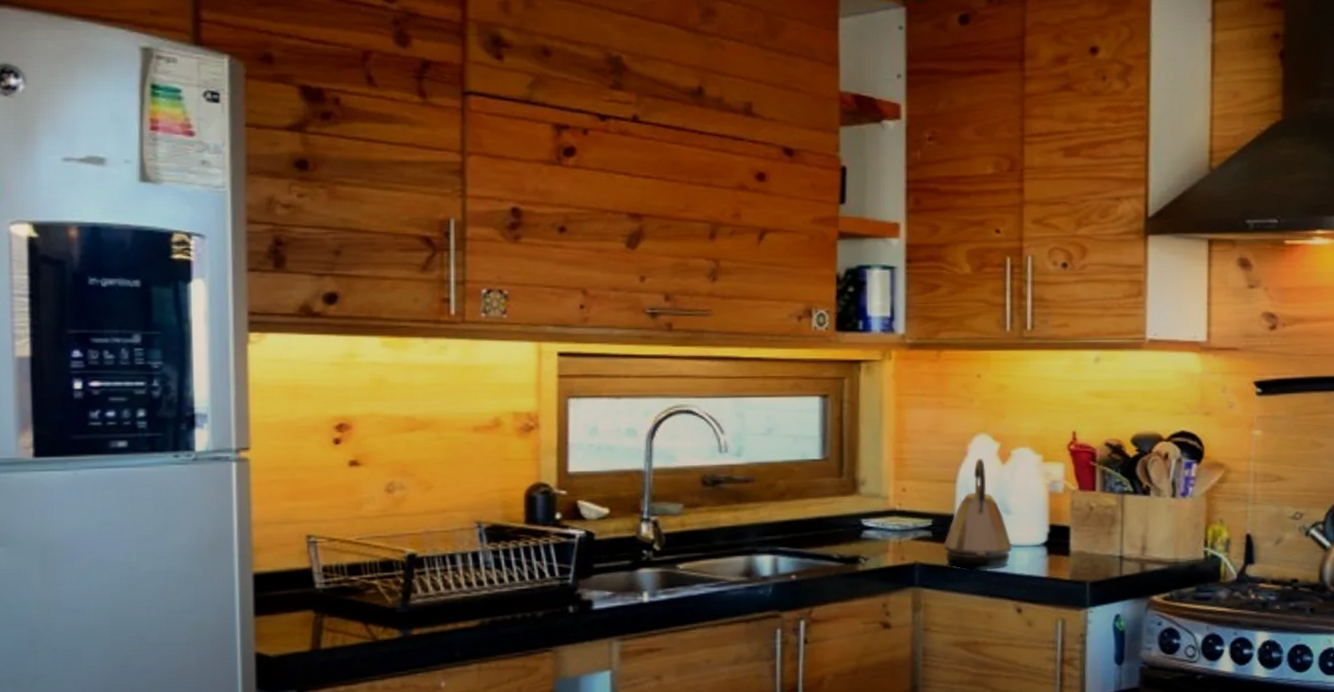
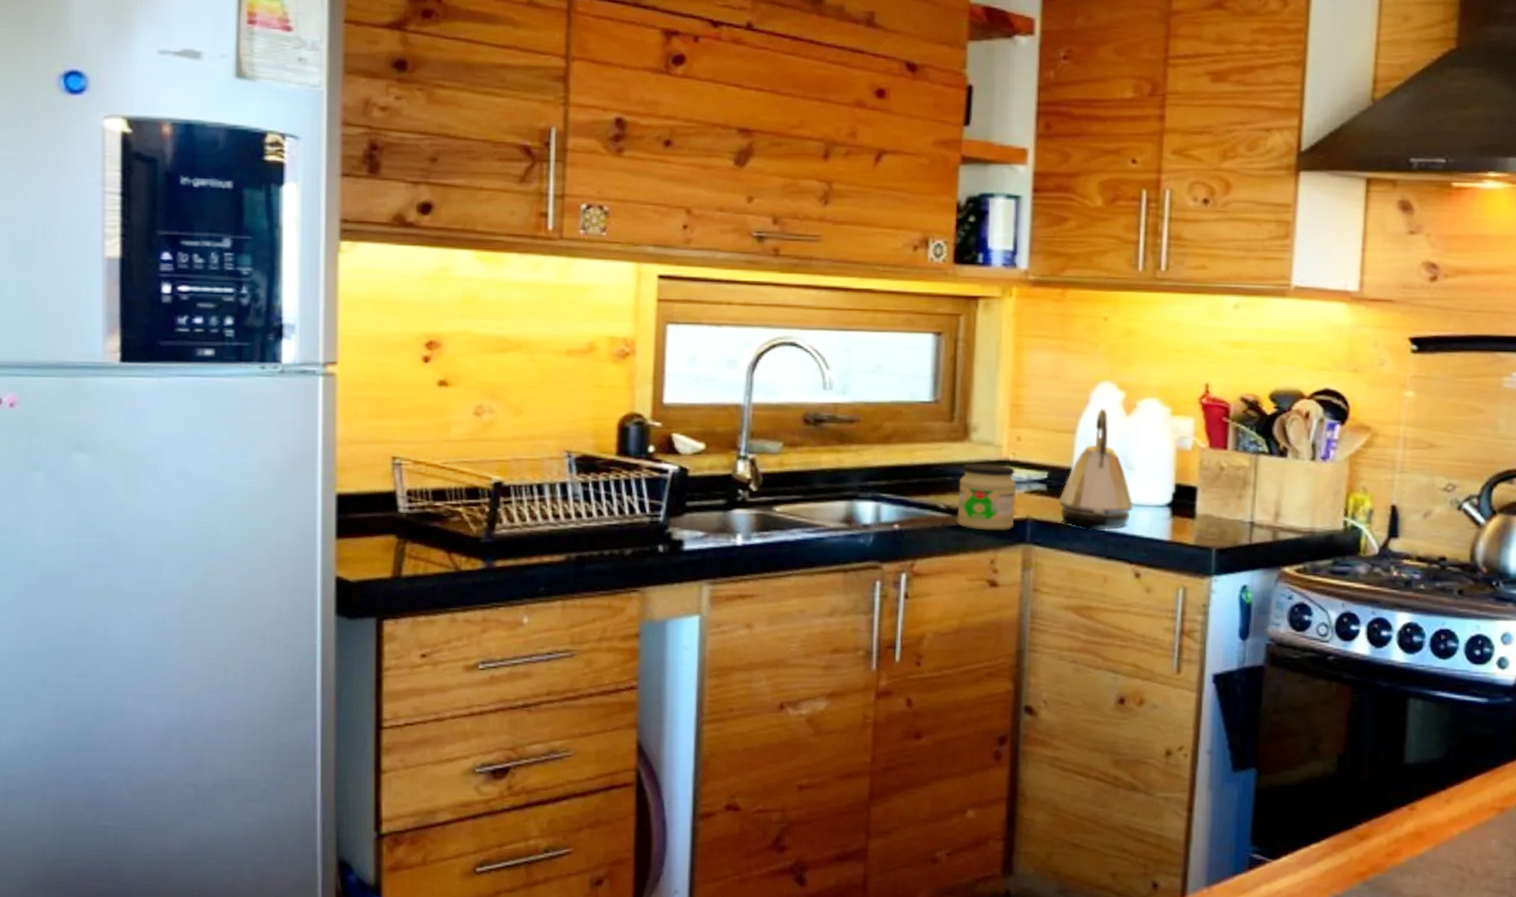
jar: none [849,513,904,577] -> present [957,462,1017,531]

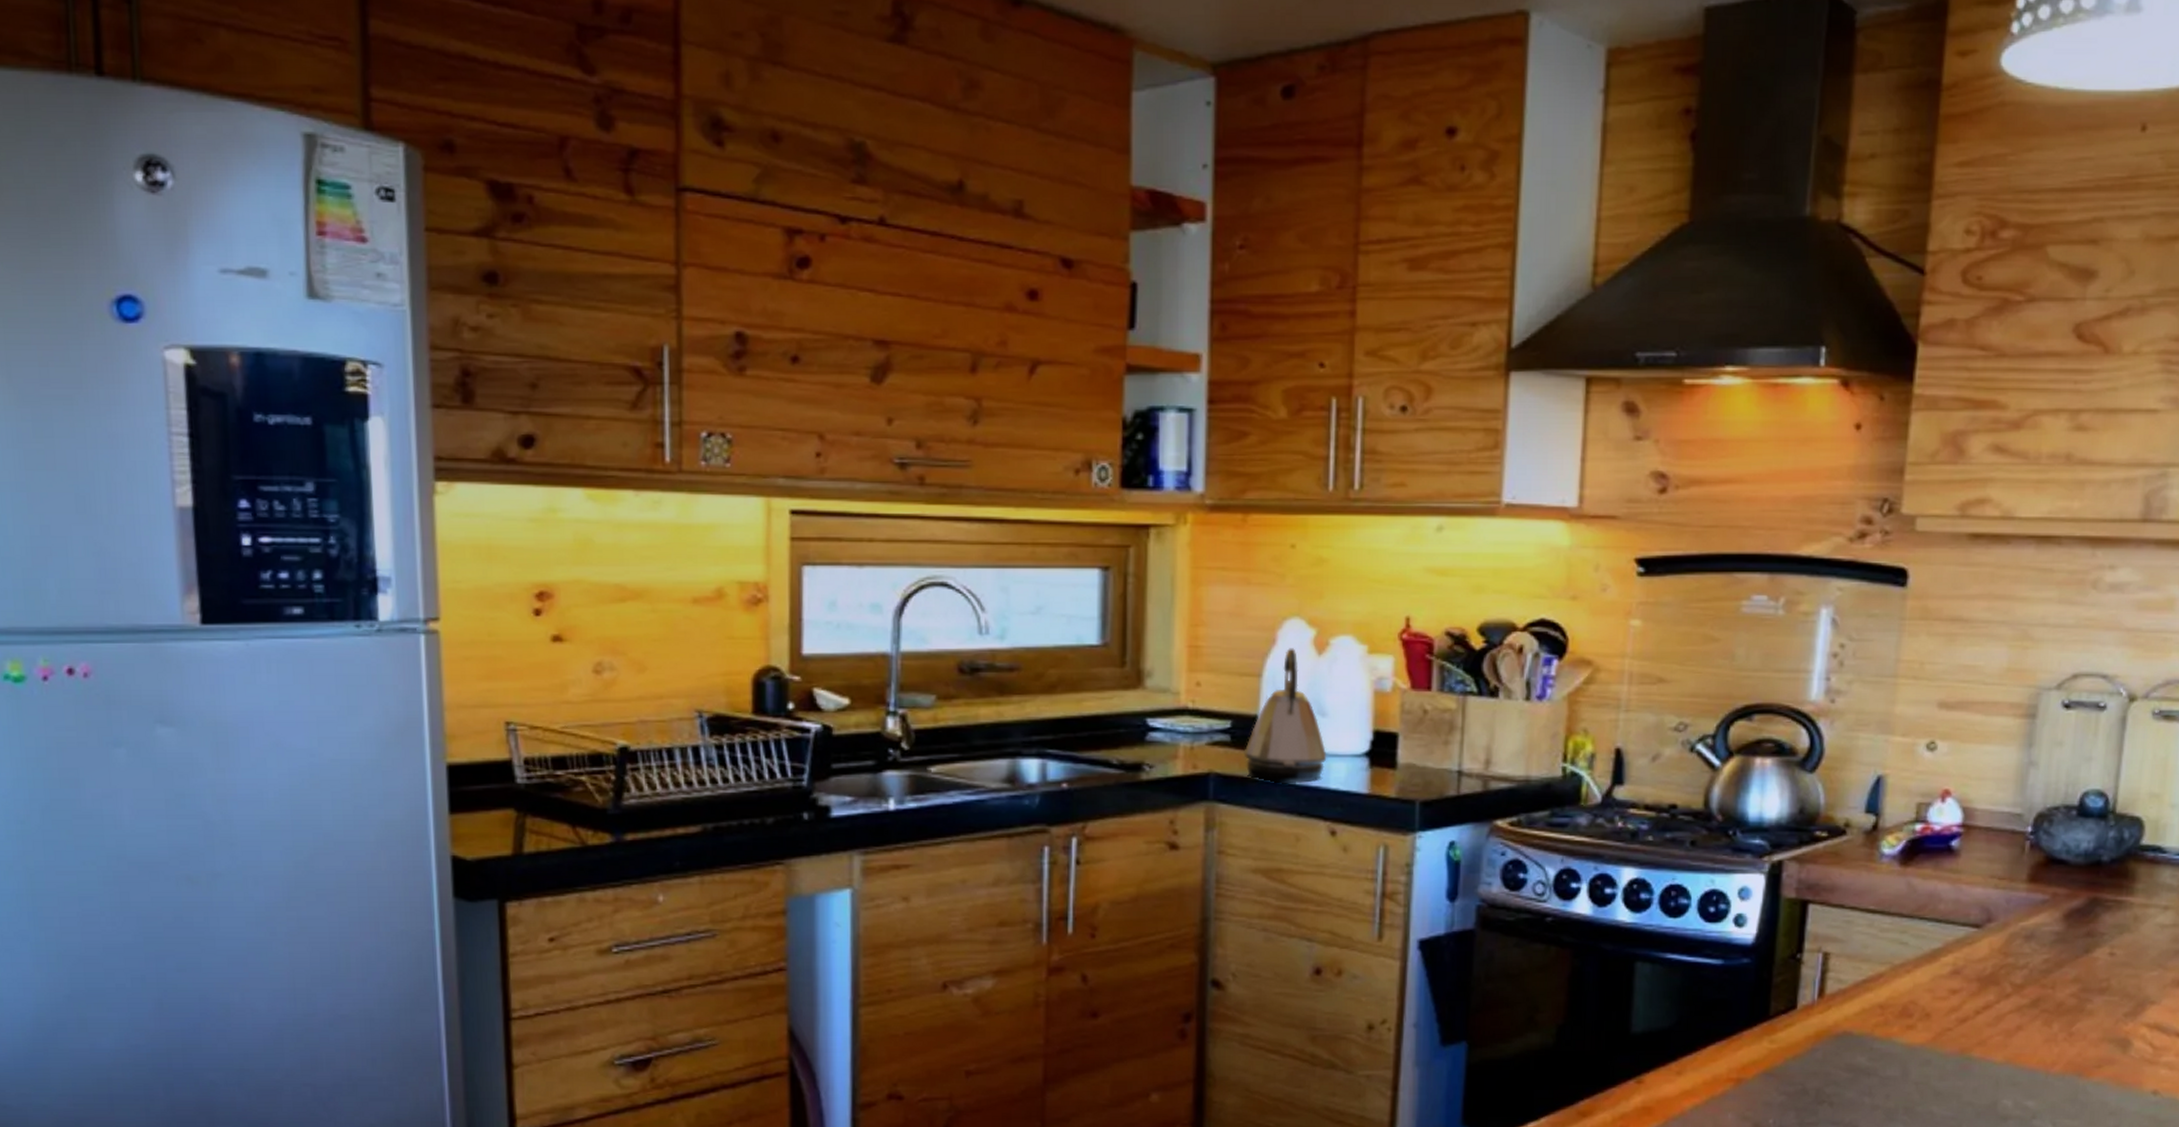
jar: present [957,462,1017,531] -> none [1131,712,1197,788]

